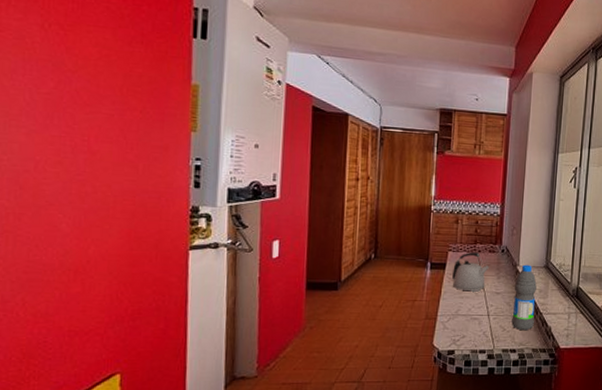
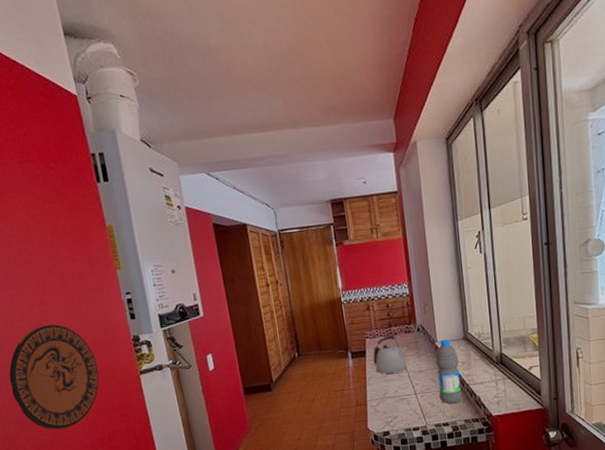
decorative plate: none [20,176,140,299] -> present [9,324,99,430]

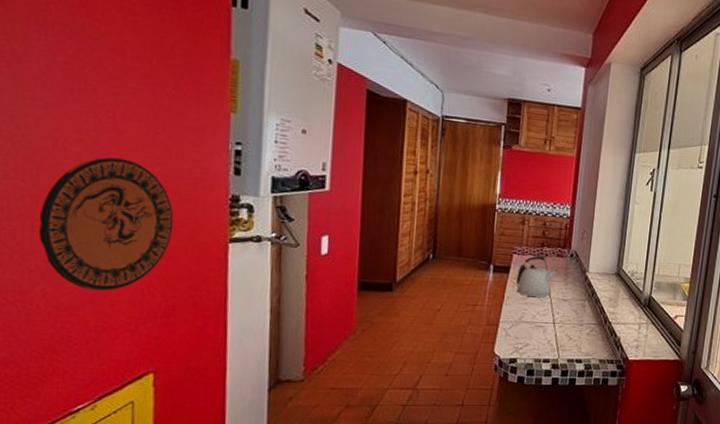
water bottle: present [435,339,462,404] -> none [578,271,607,341]

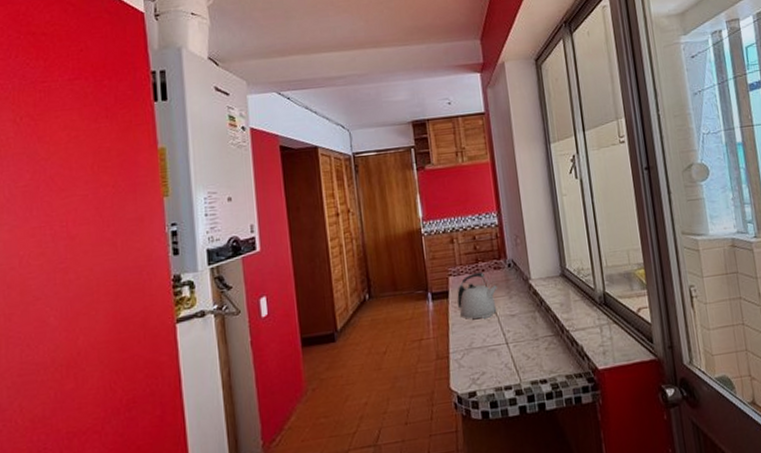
decorative plate: present [38,157,174,292] -> none [12,262,126,398]

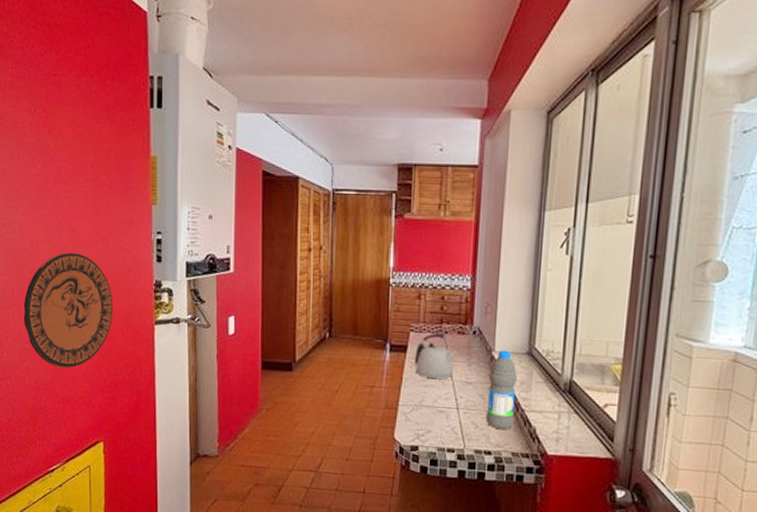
decorative plate: none [12,262,126,398] -> present [23,253,114,369]
water bottle: none [529,276,562,355] -> present [486,350,517,430]

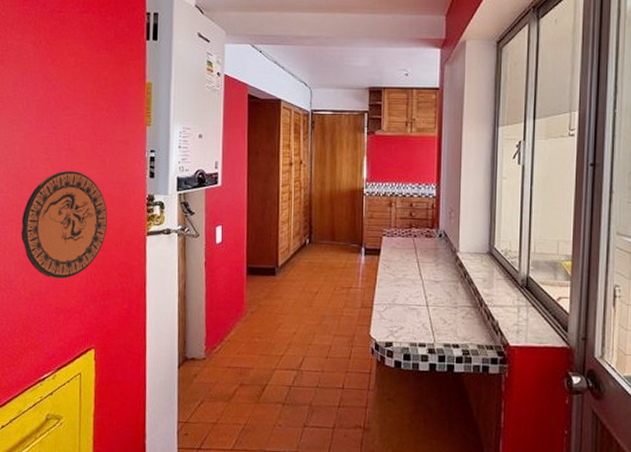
kettle: present [415,333,459,380] -> none [388,236,427,280]
water bottle: present [486,350,517,430] -> none [453,250,480,325]

